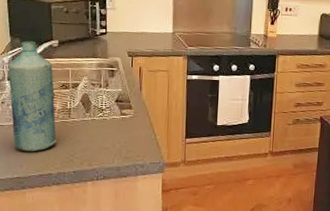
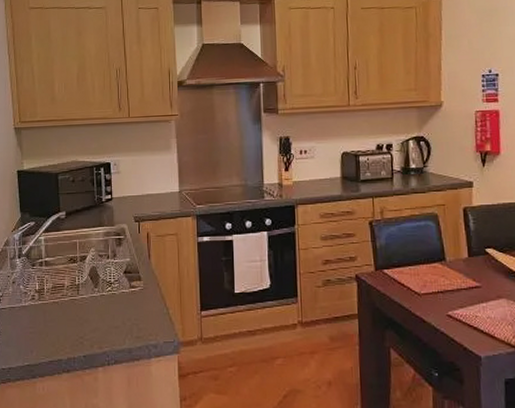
bottle: present [8,40,57,152] -> none [18,214,66,335]

